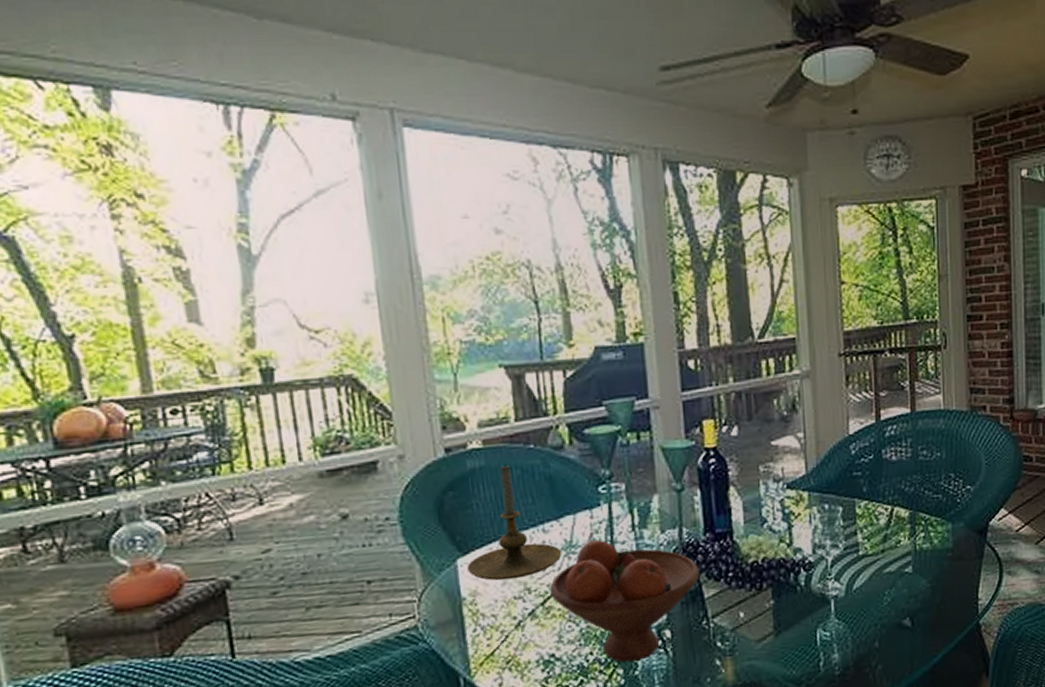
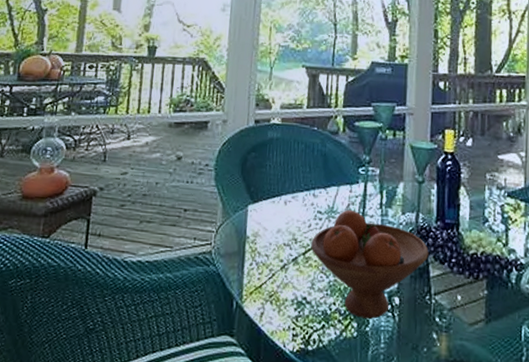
candle holder: present [468,465,562,581] -> none [255,139,325,230]

